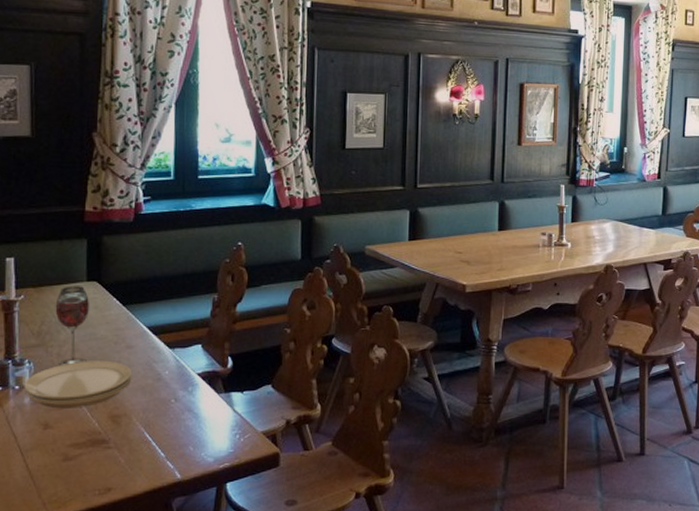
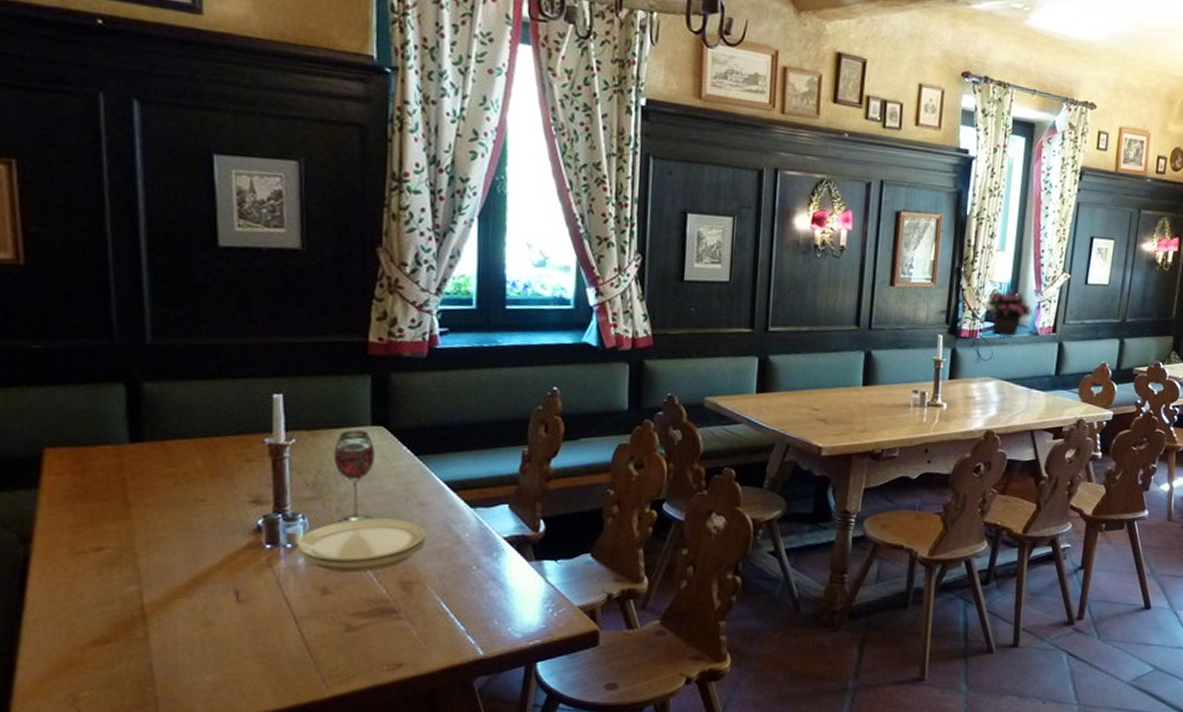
potted flower: none [600,142,641,184] -> present [987,287,1034,336]

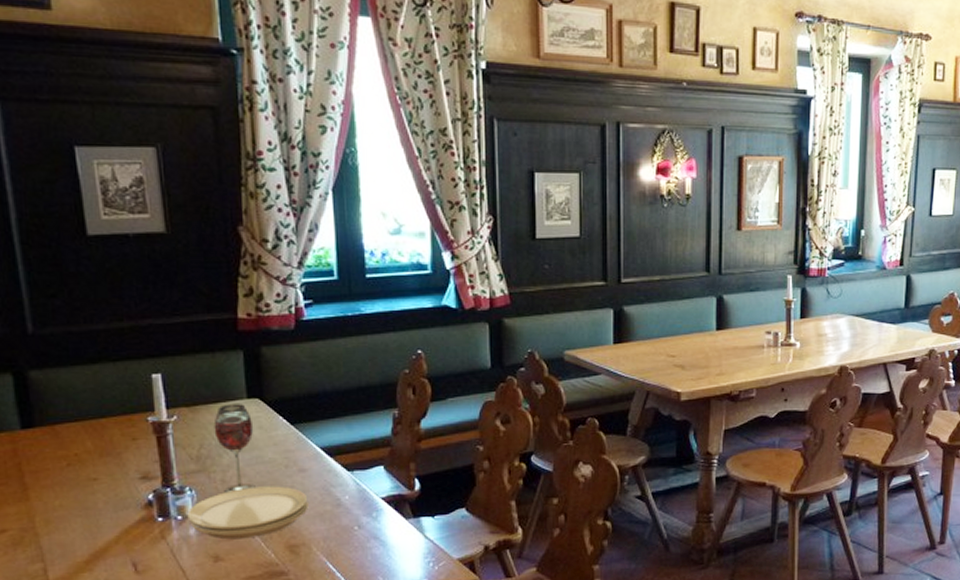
potted flower: present [987,287,1034,336] -> none [834,224,880,272]

